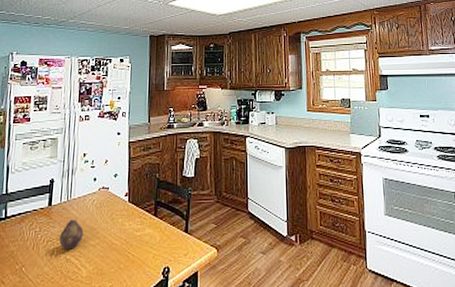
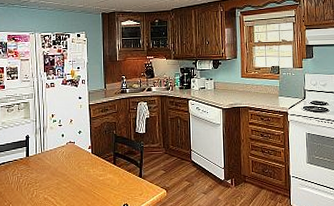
fruit: present [58,219,84,250] -> none [37,167,57,191]

